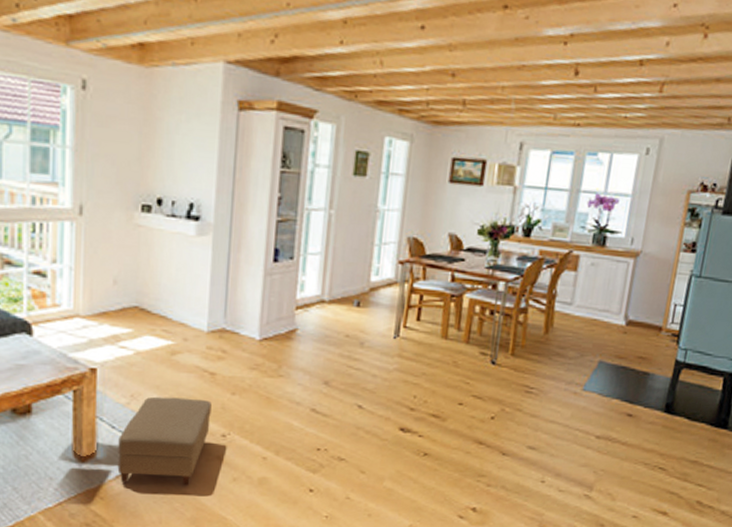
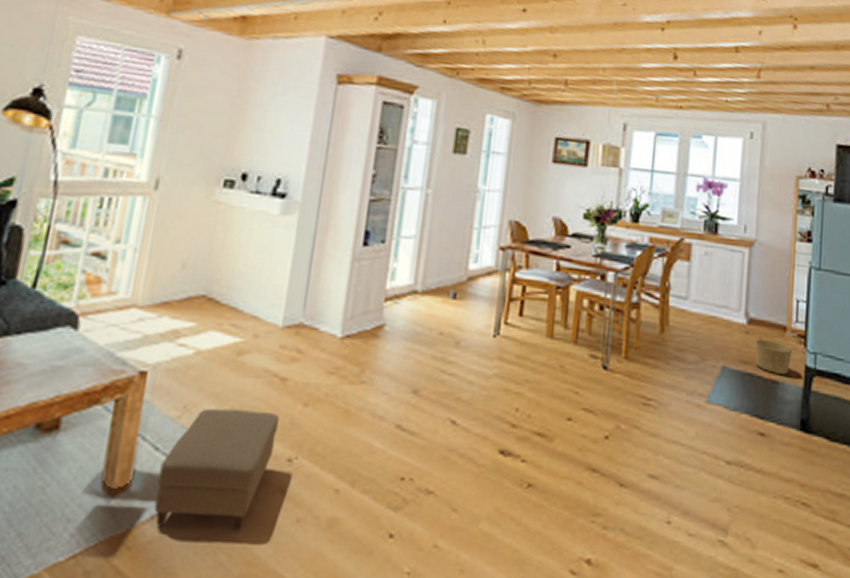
basket: none [630,335,665,367] -> present [755,336,792,374]

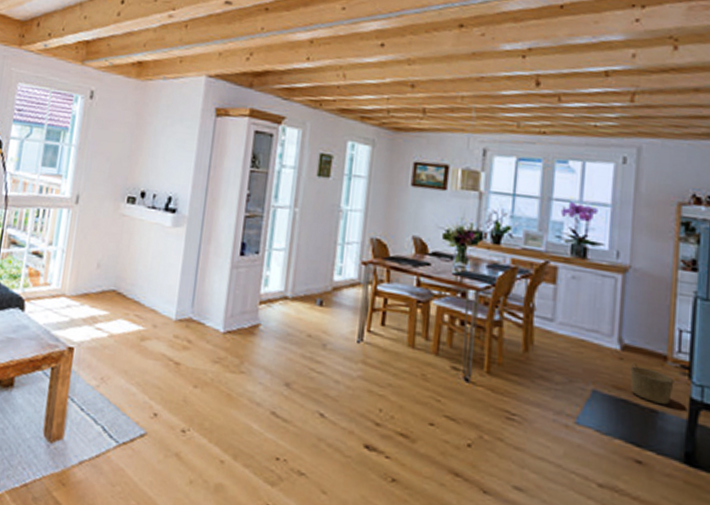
ottoman: present [154,408,279,530] -> none [81,381,174,483]

